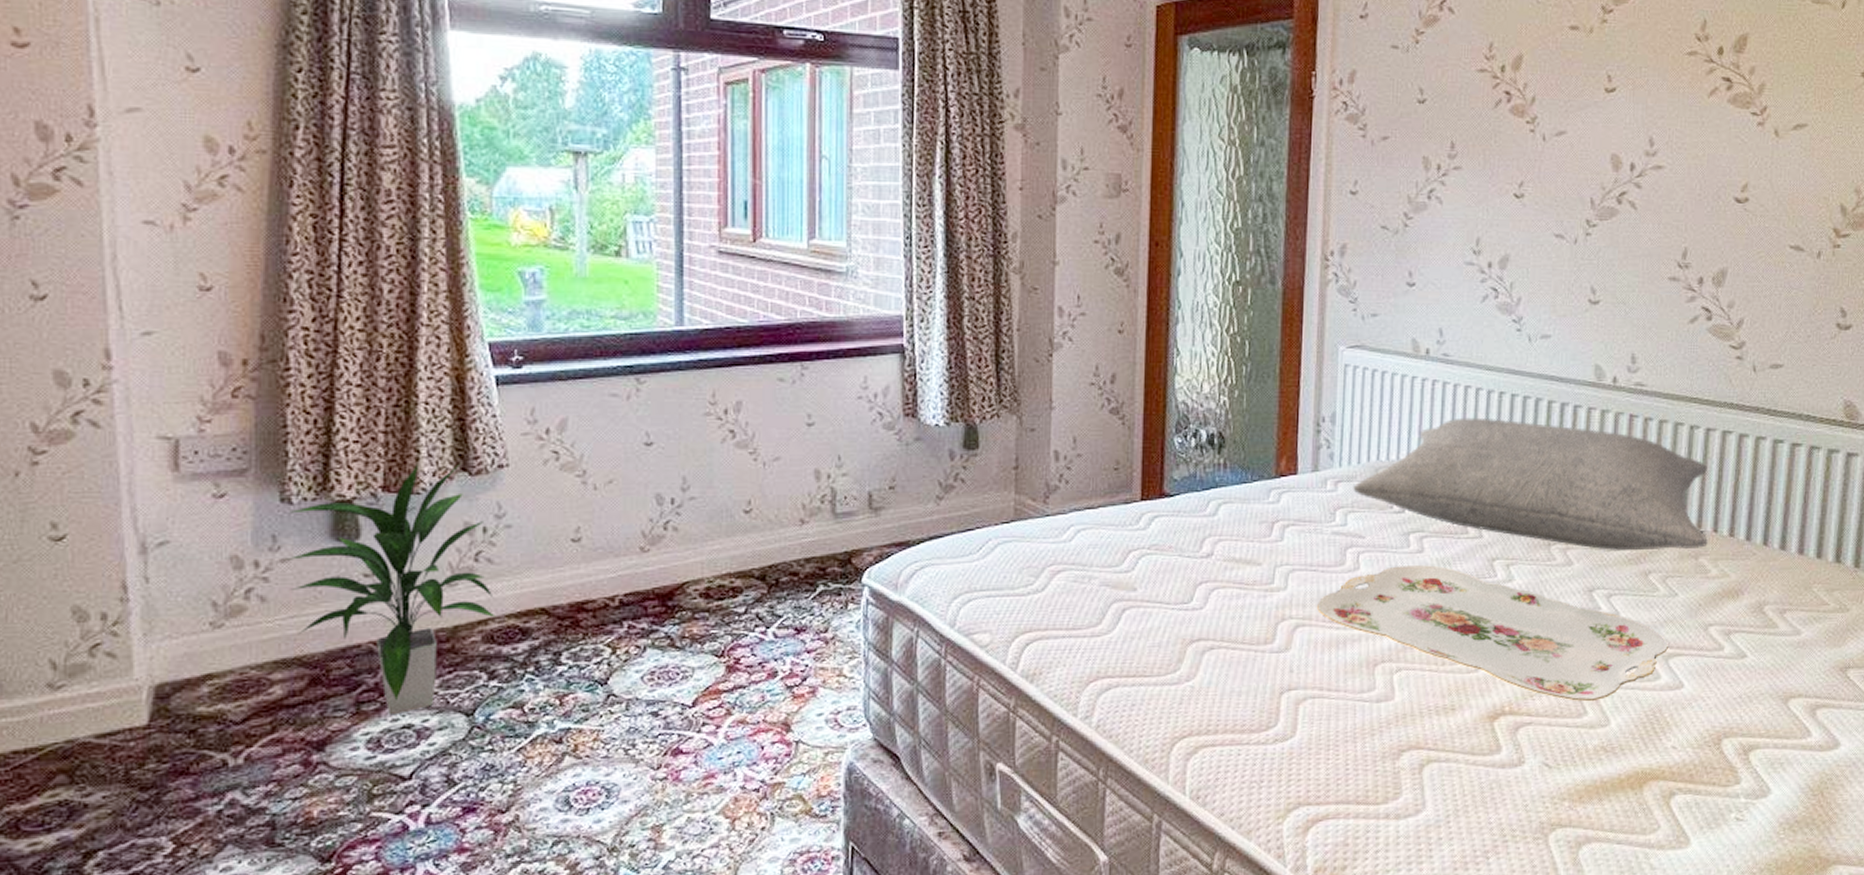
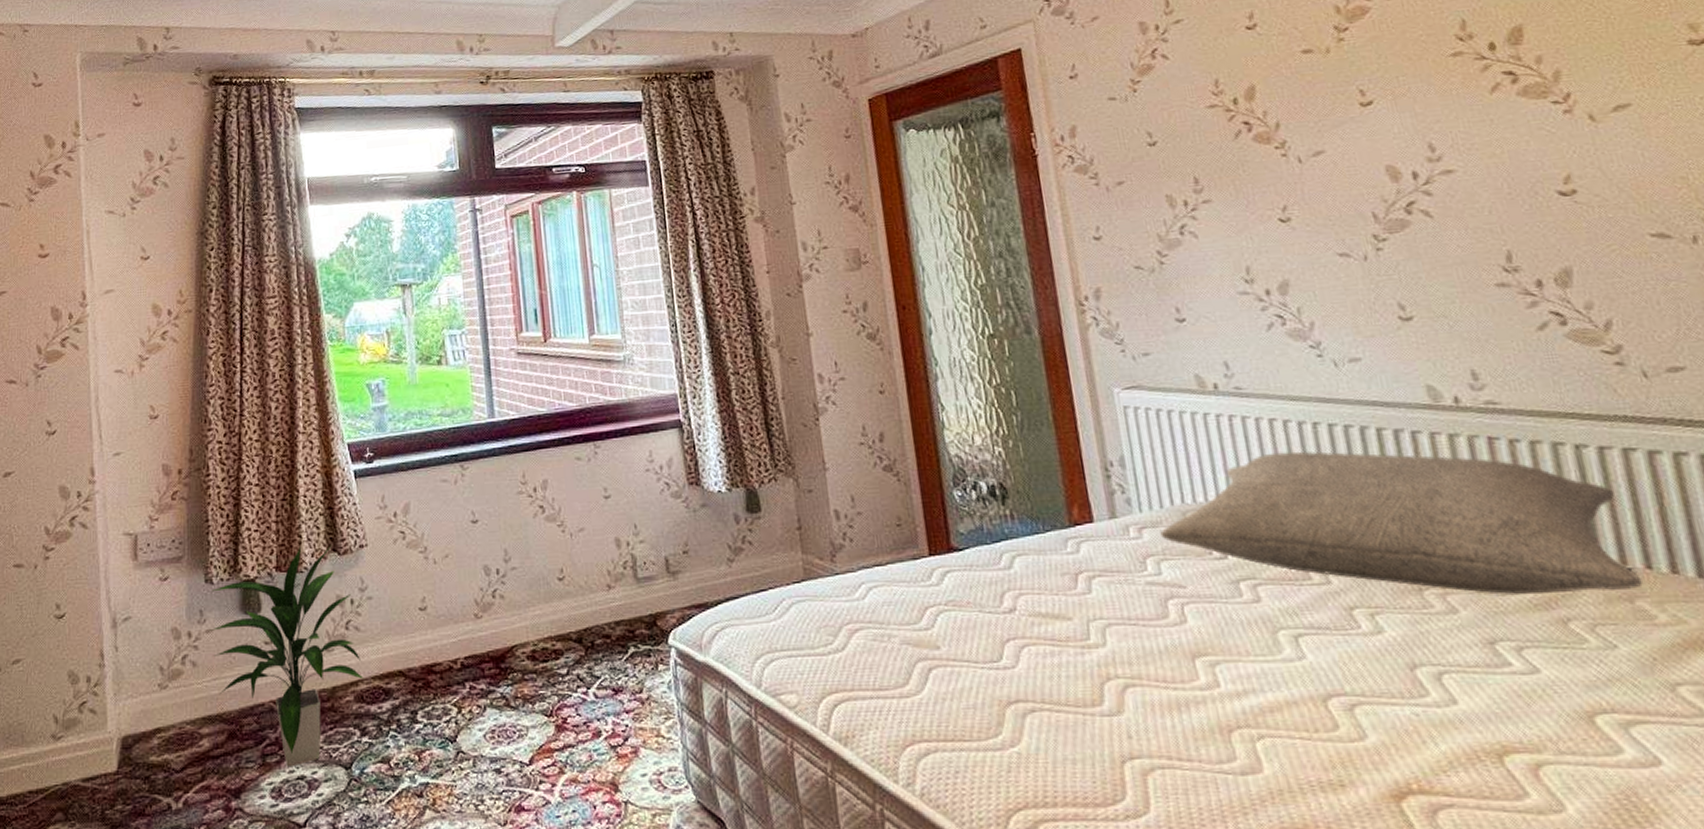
serving tray: present [1316,565,1669,702] -> none [1144,616,1625,780]

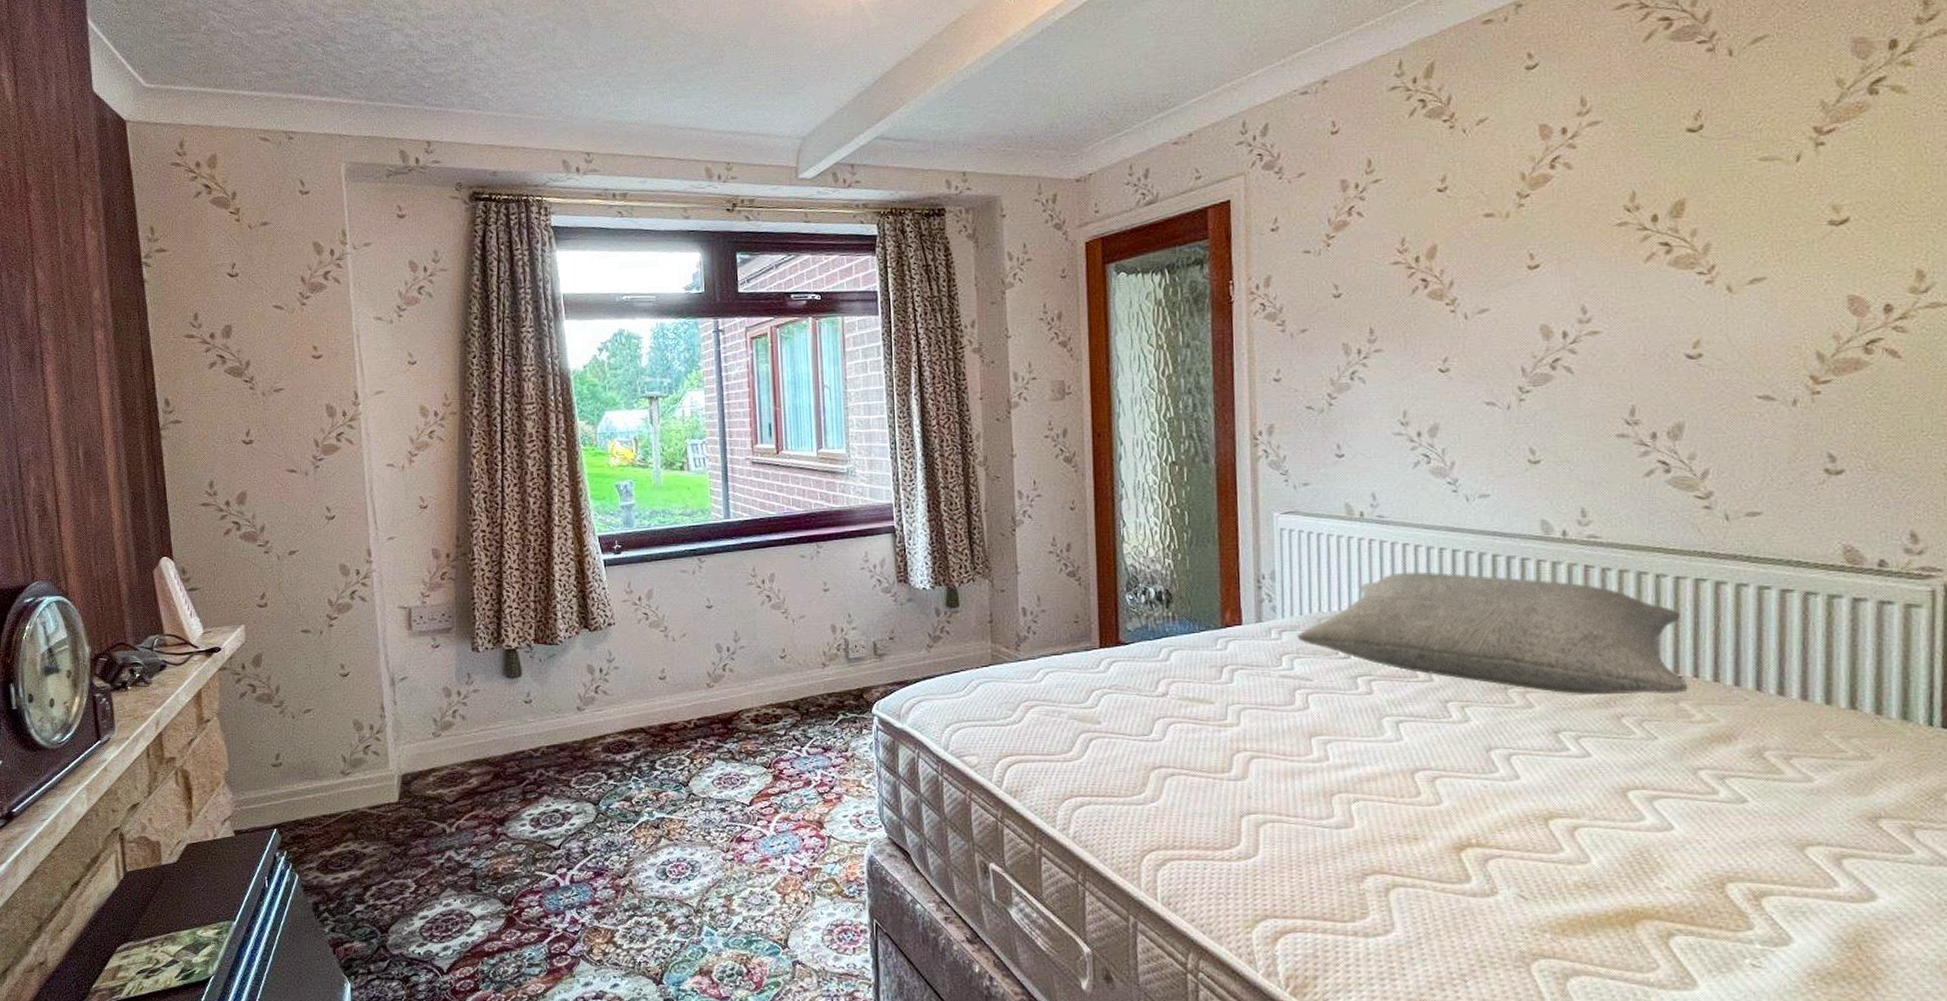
indoor plant: present [209,545,364,767] -> none [476,622,611,802]

